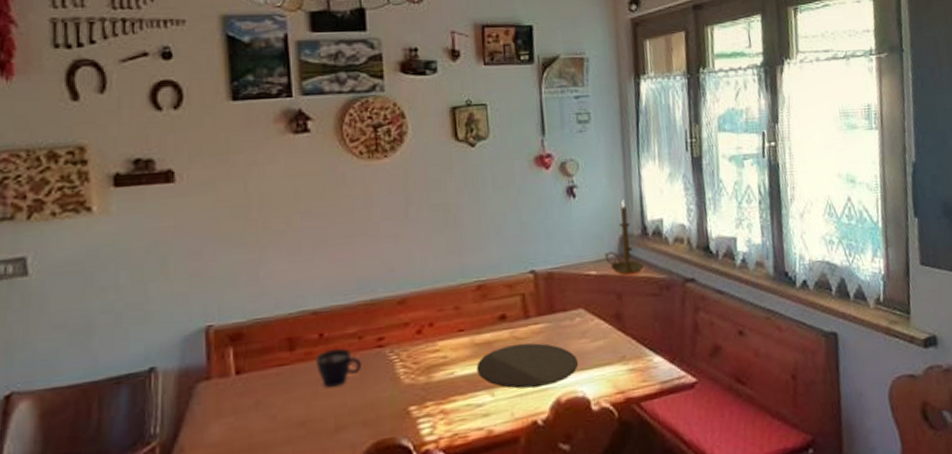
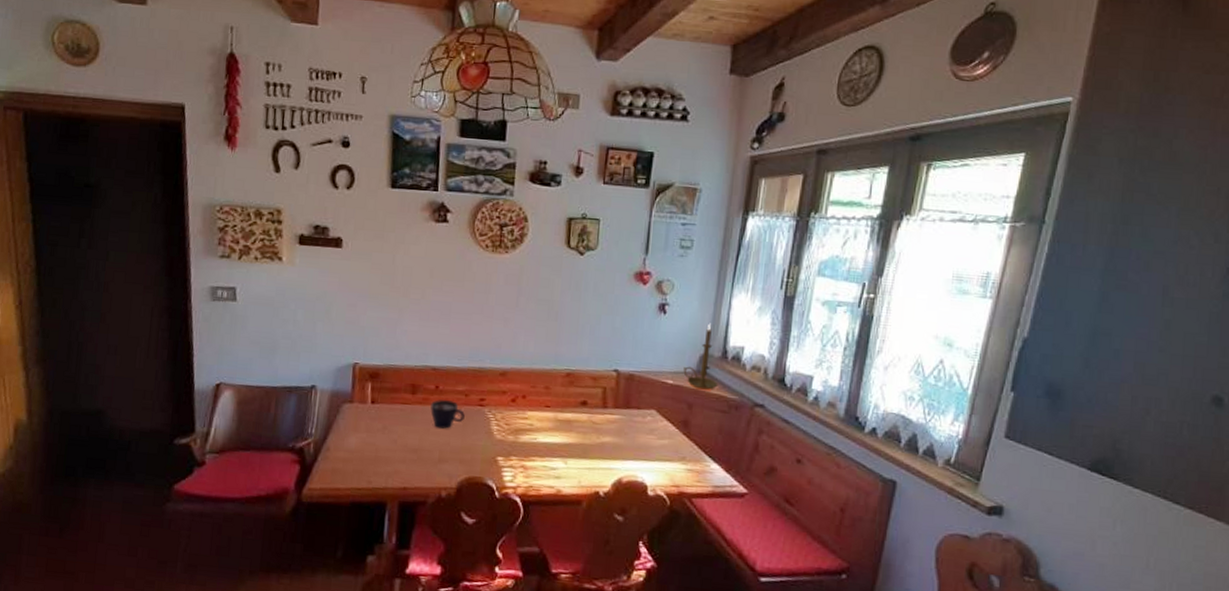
placemat: present [476,343,578,388] -> none [555,427,642,466]

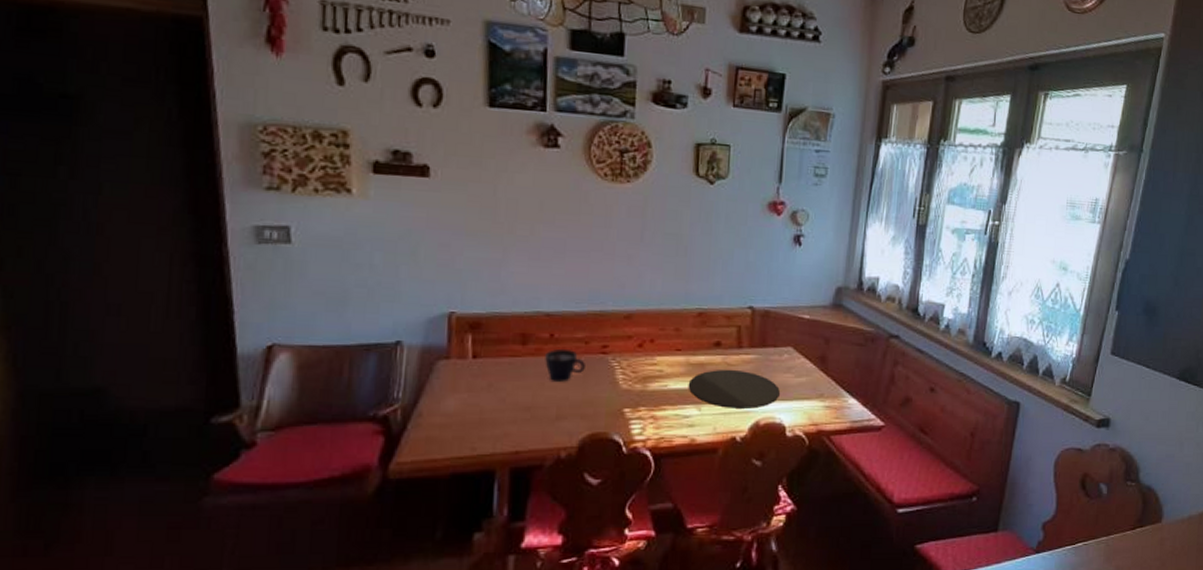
placemat: none [555,427,642,466] -> present [688,369,780,409]
candle holder: present [683,323,718,391] -> none [820,254,855,325]

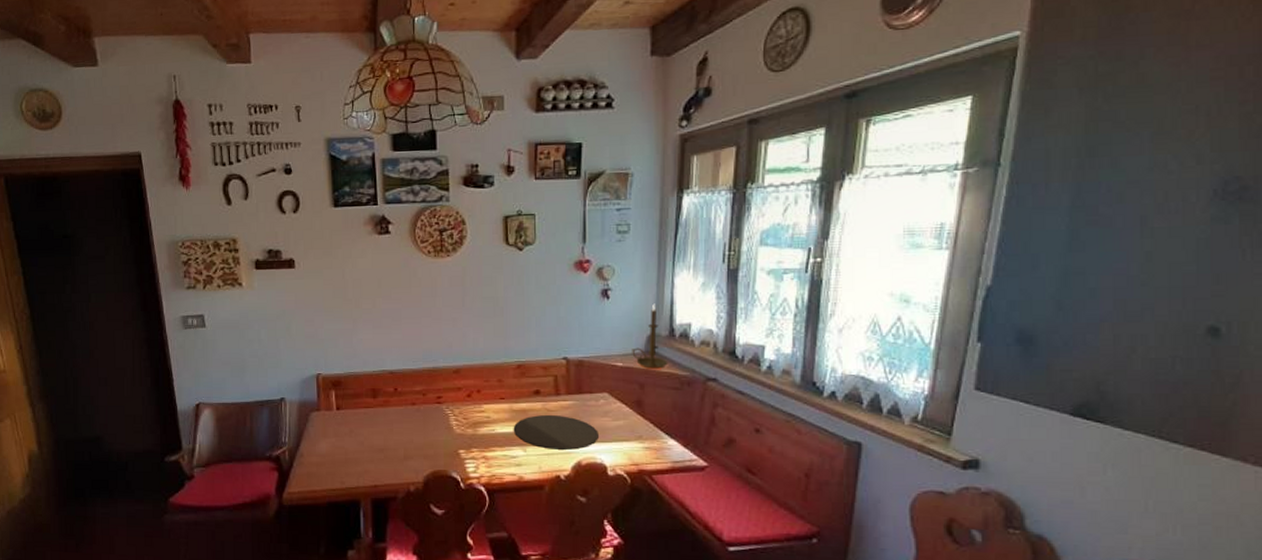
cup: present [545,348,585,382] -> none [392,400,424,428]
candle holder: none [820,254,855,325] -> present [632,303,668,370]

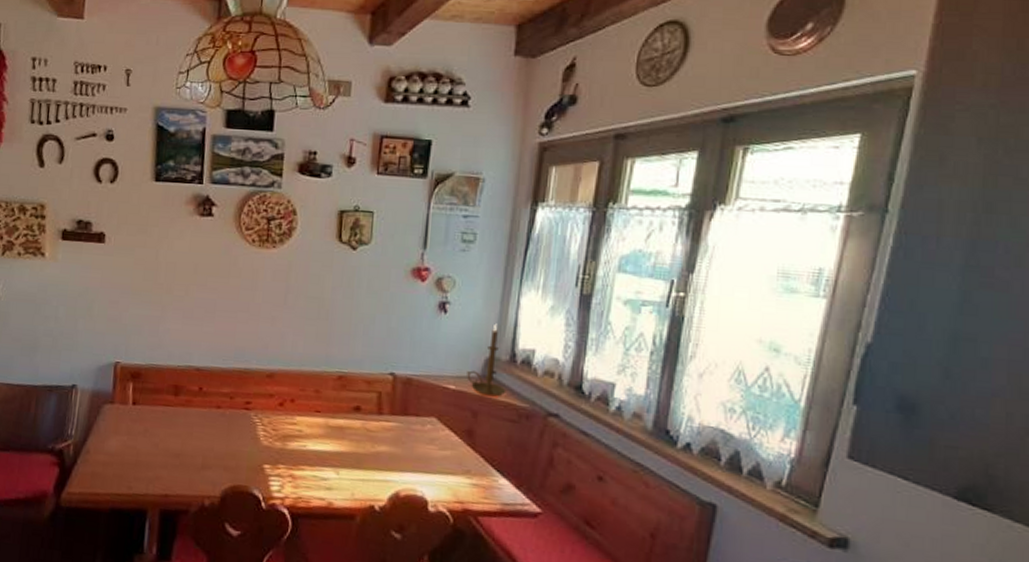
placemat: present [513,414,598,450] -> none [326,434,422,478]

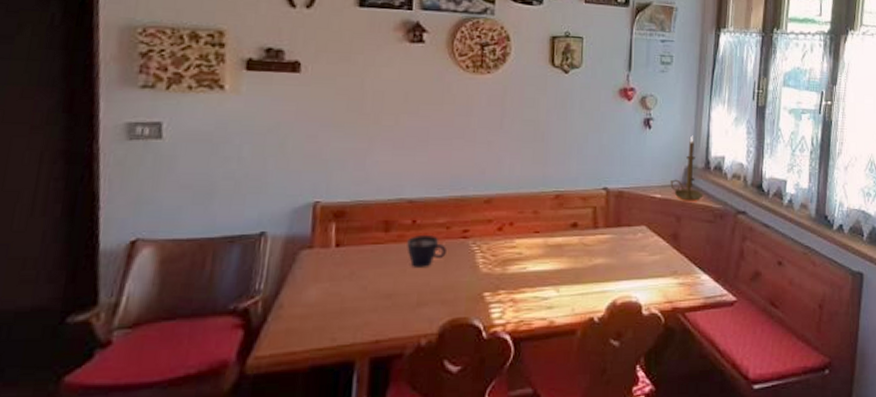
cup: none [193,401,230,433] -> present [407,234,446,267]

